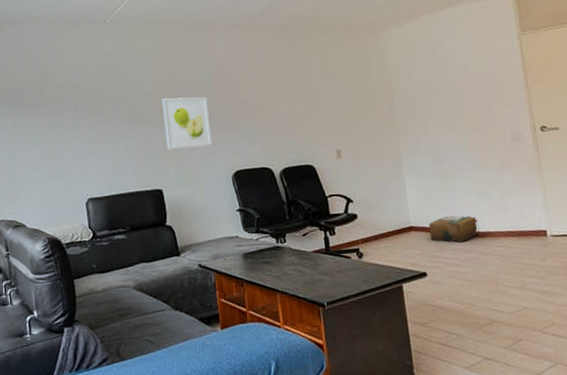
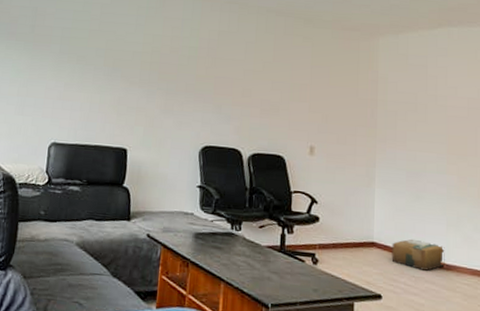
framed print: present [162,96,213,150] -> none [141,59,191,115]

